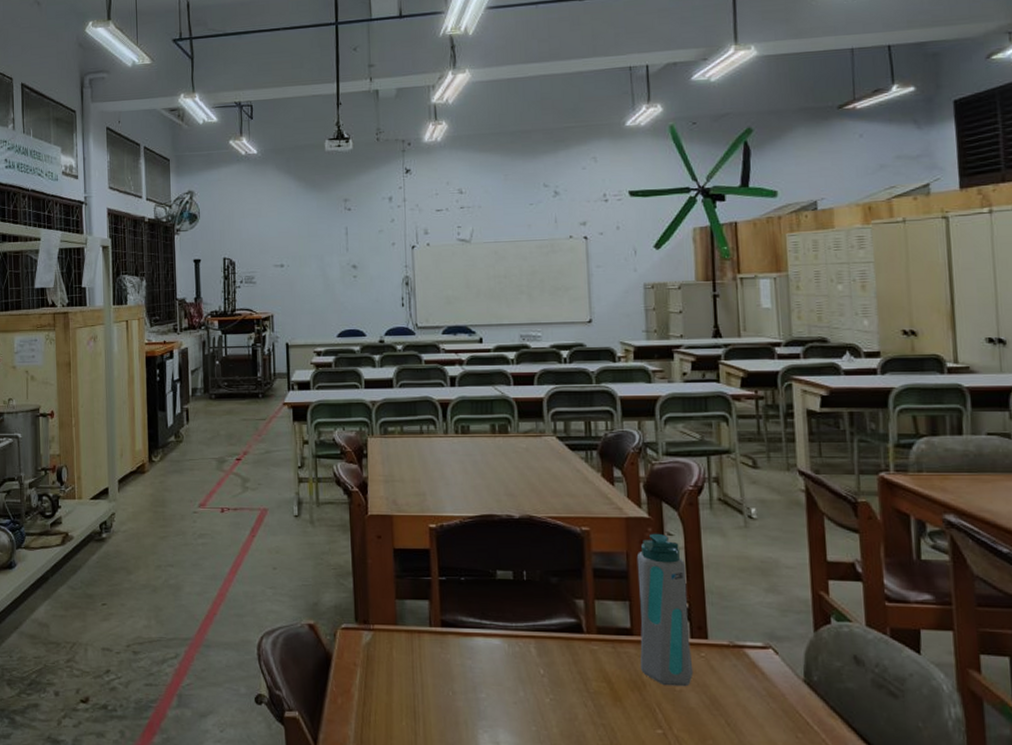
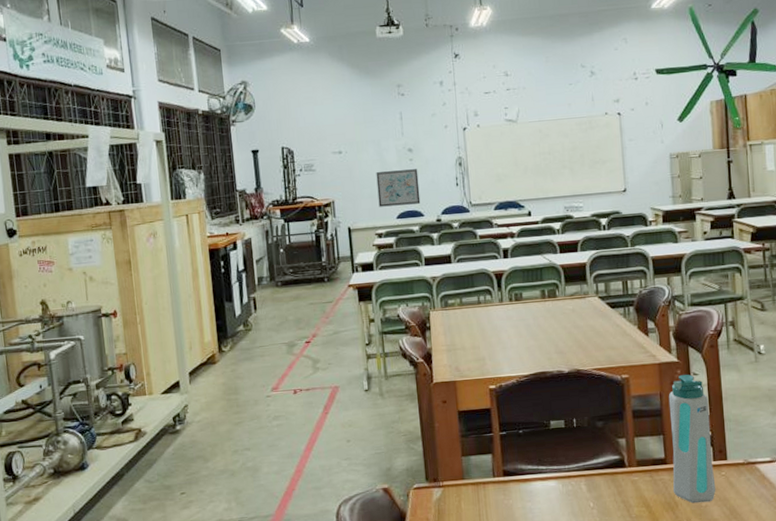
wall art: none [317,286,363,324] -> present [376,169,421,207]

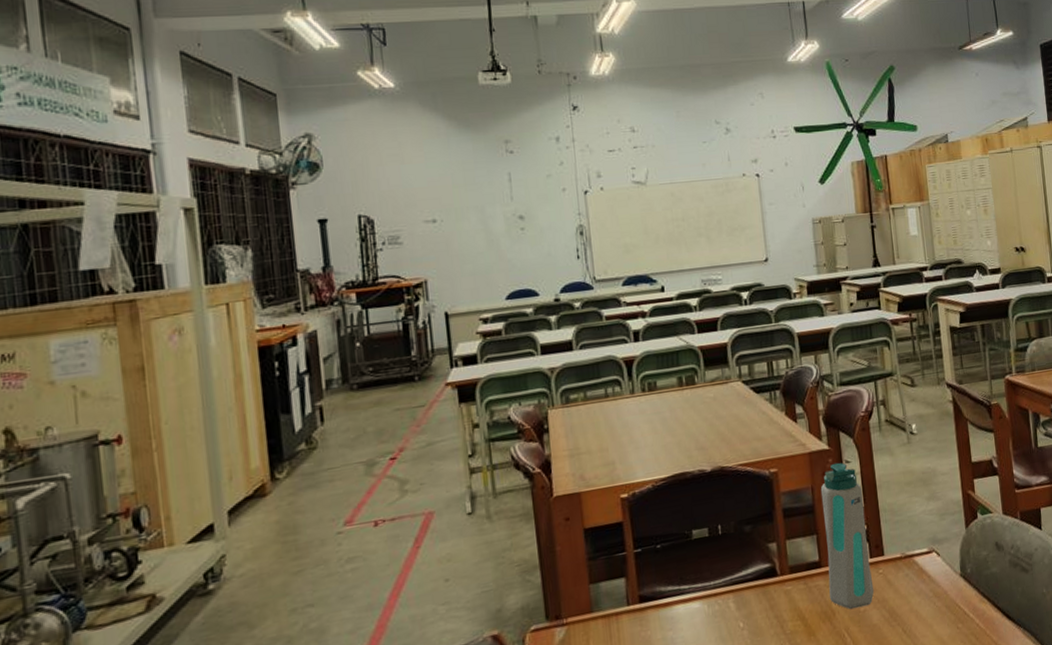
wall art: present [376,169,421,207] -> none [479,239,535,287]

